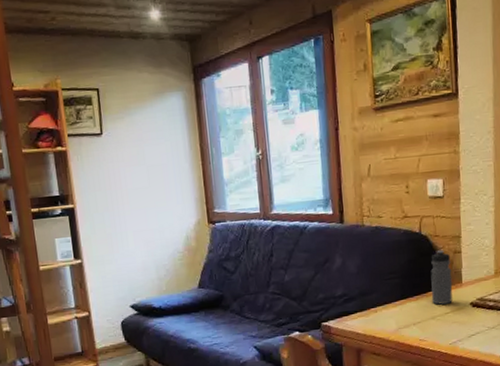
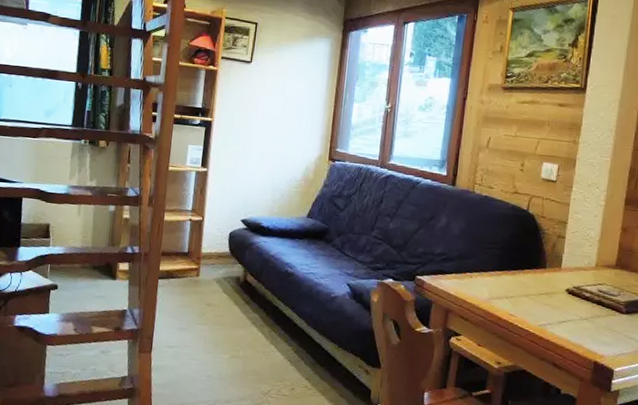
water bottle: present [430,250,453,305] -> none [528,231,554,285]

